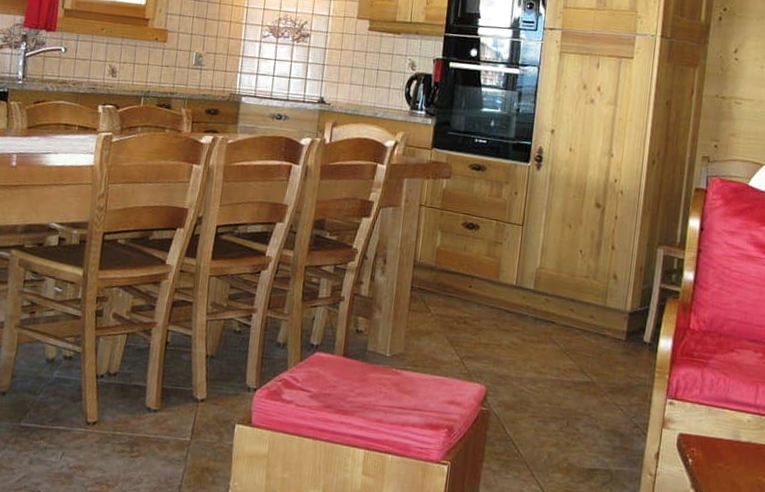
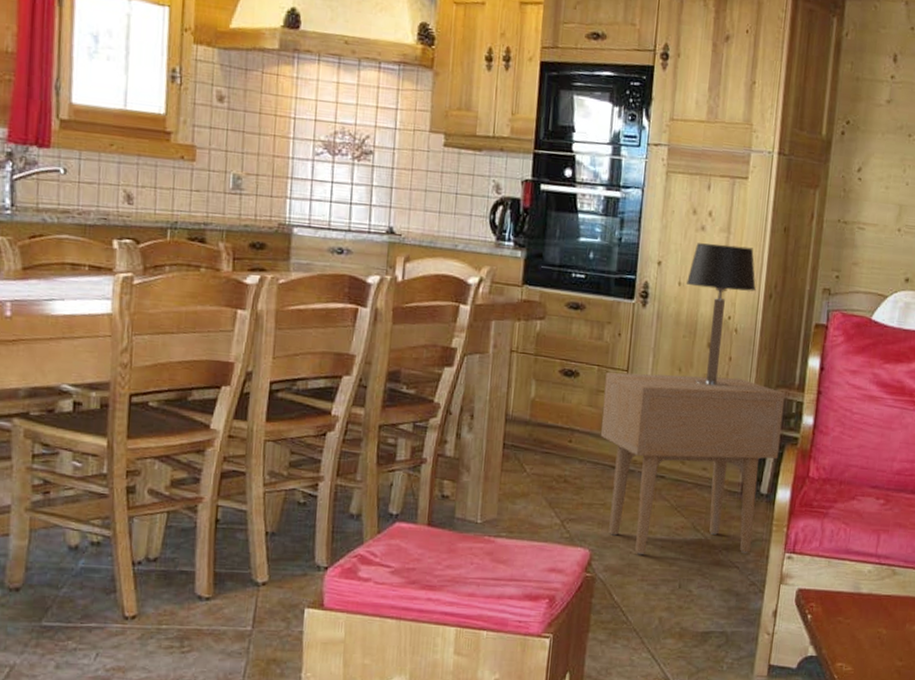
side table: none [498,226,667,397] -> present [601,372,785,555]
table lamp: none [577,114,641,243] -> present [687,243,757,387]

